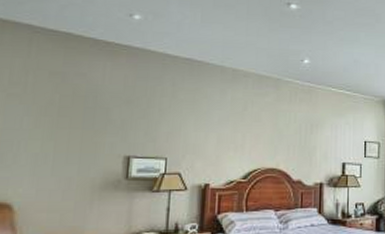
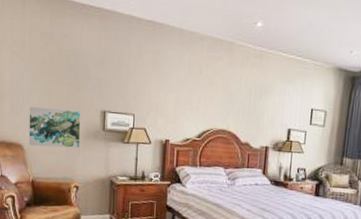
wall art: none [20,157,97,204] -> present [29,107,81,148]

